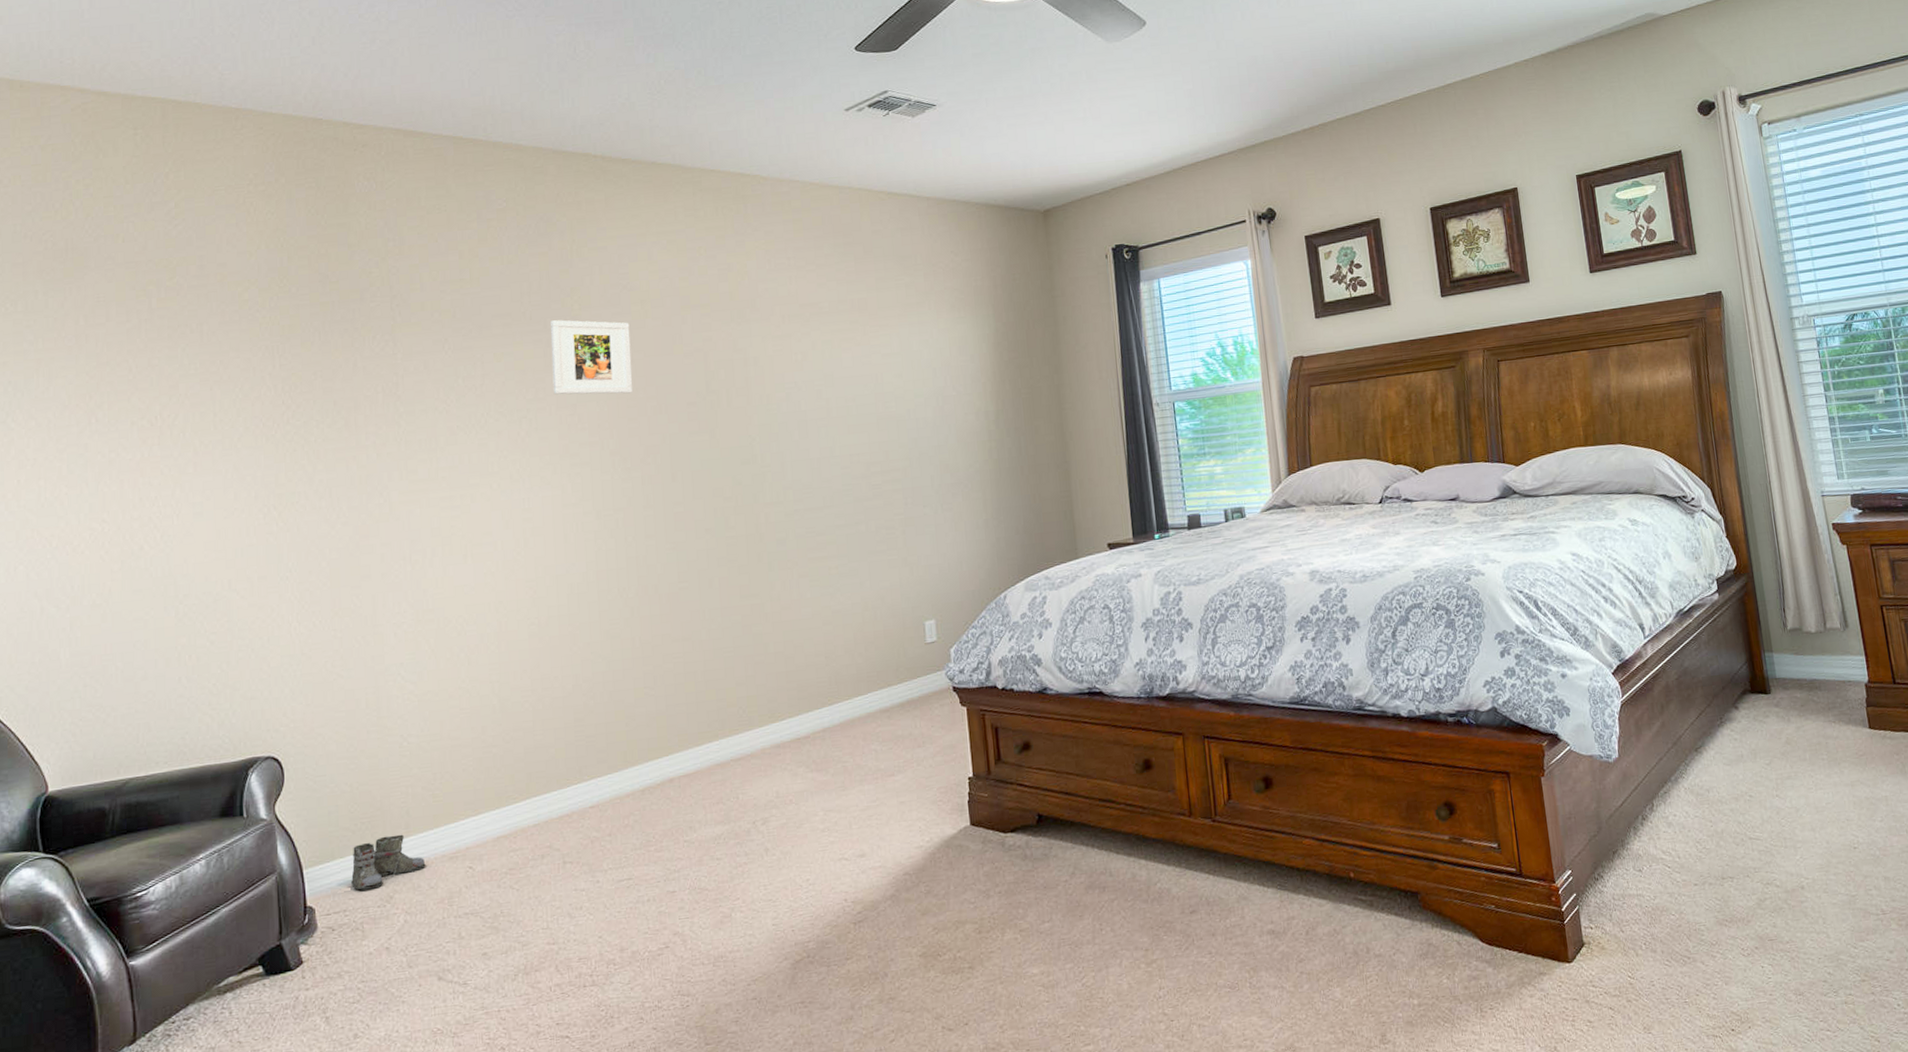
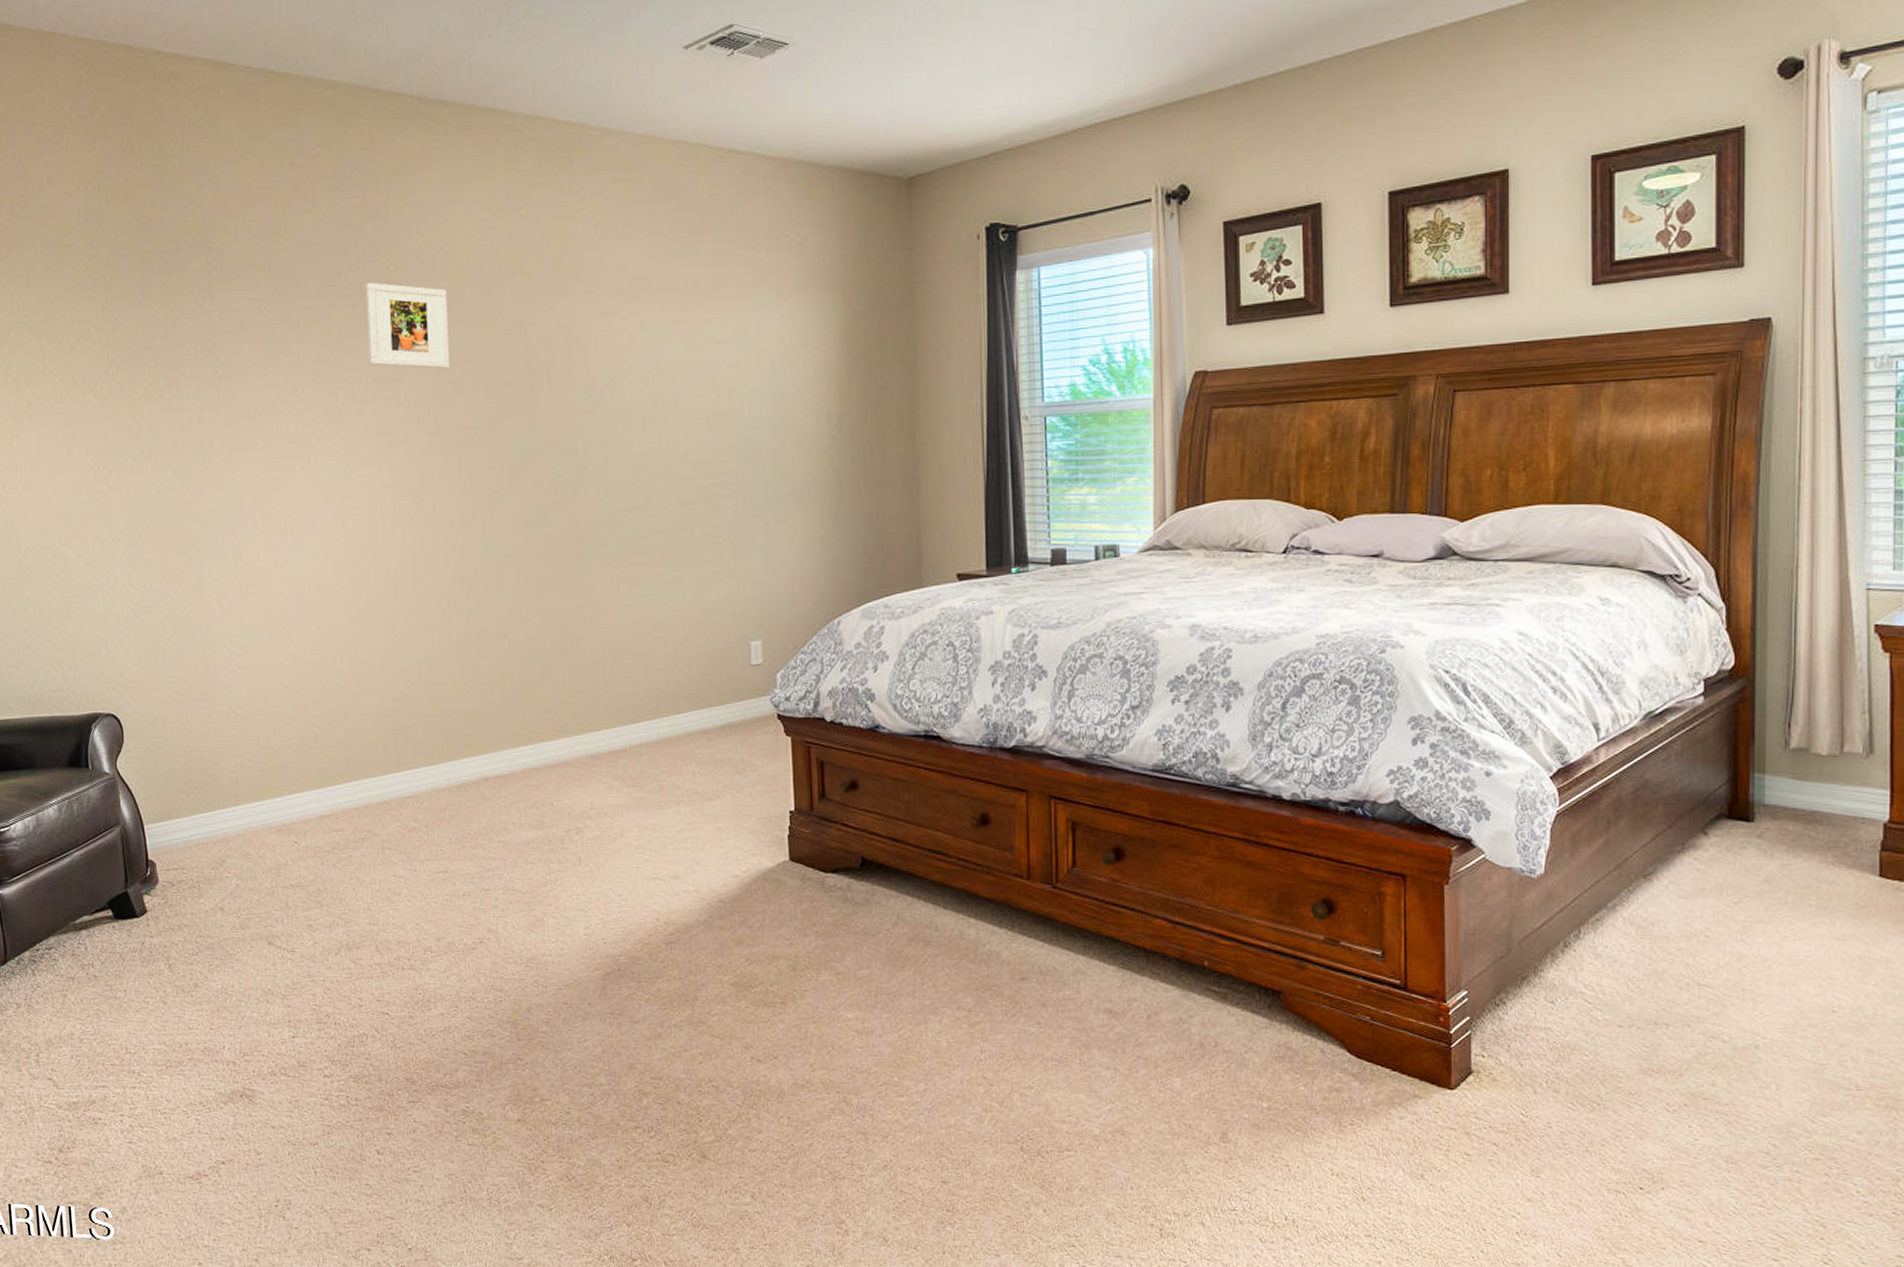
boots: present [350,834,426,891] -> none [186,802,255,851]

